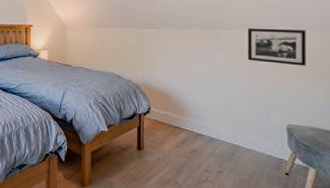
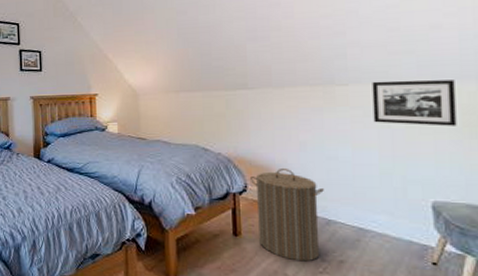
laundry hamper: none [153,95,209,172] -> present [251,169,324,262]

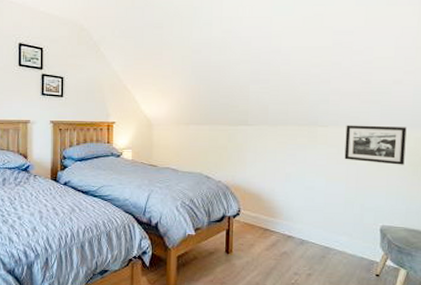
laundry hamper: present [251,169,324,262] -> none [244,196,301,275]

